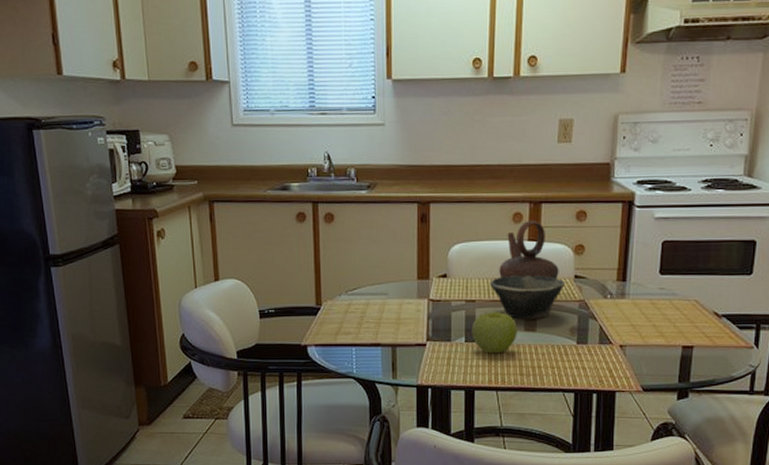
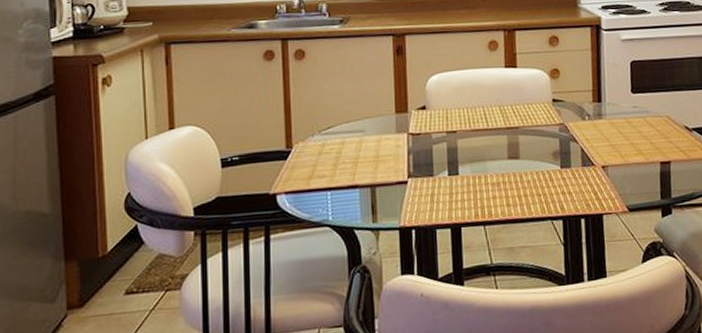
apple: present [471,311,517,354] -> none [454,141,501,186]
bowl: present [490,275,565,320] -> none [470,101,544,148]
teapot: present [499,220,559,279] -> none [478,47,538,106]

